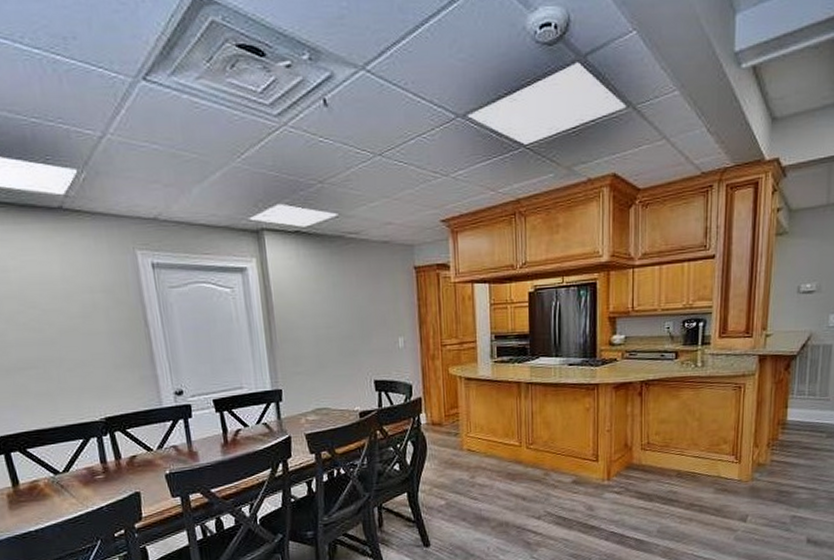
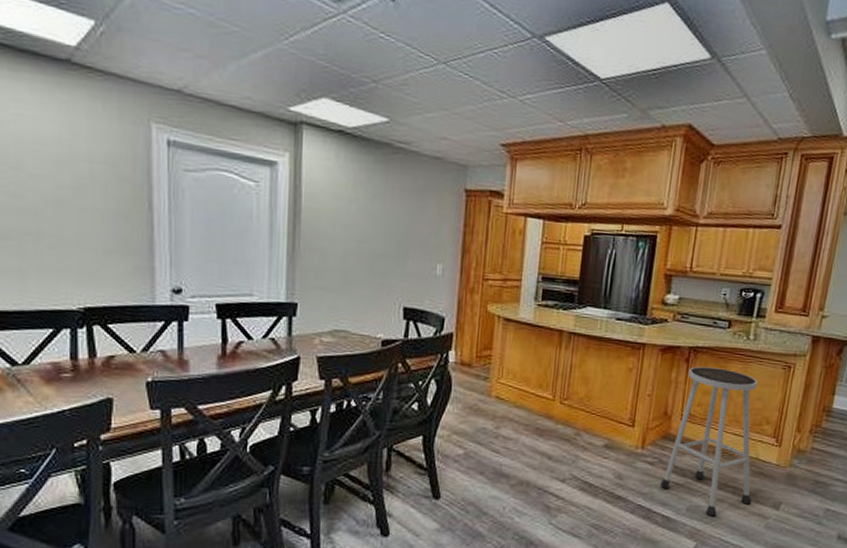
stool: none [629,397,719,535] -> present [660,366,758,517]

